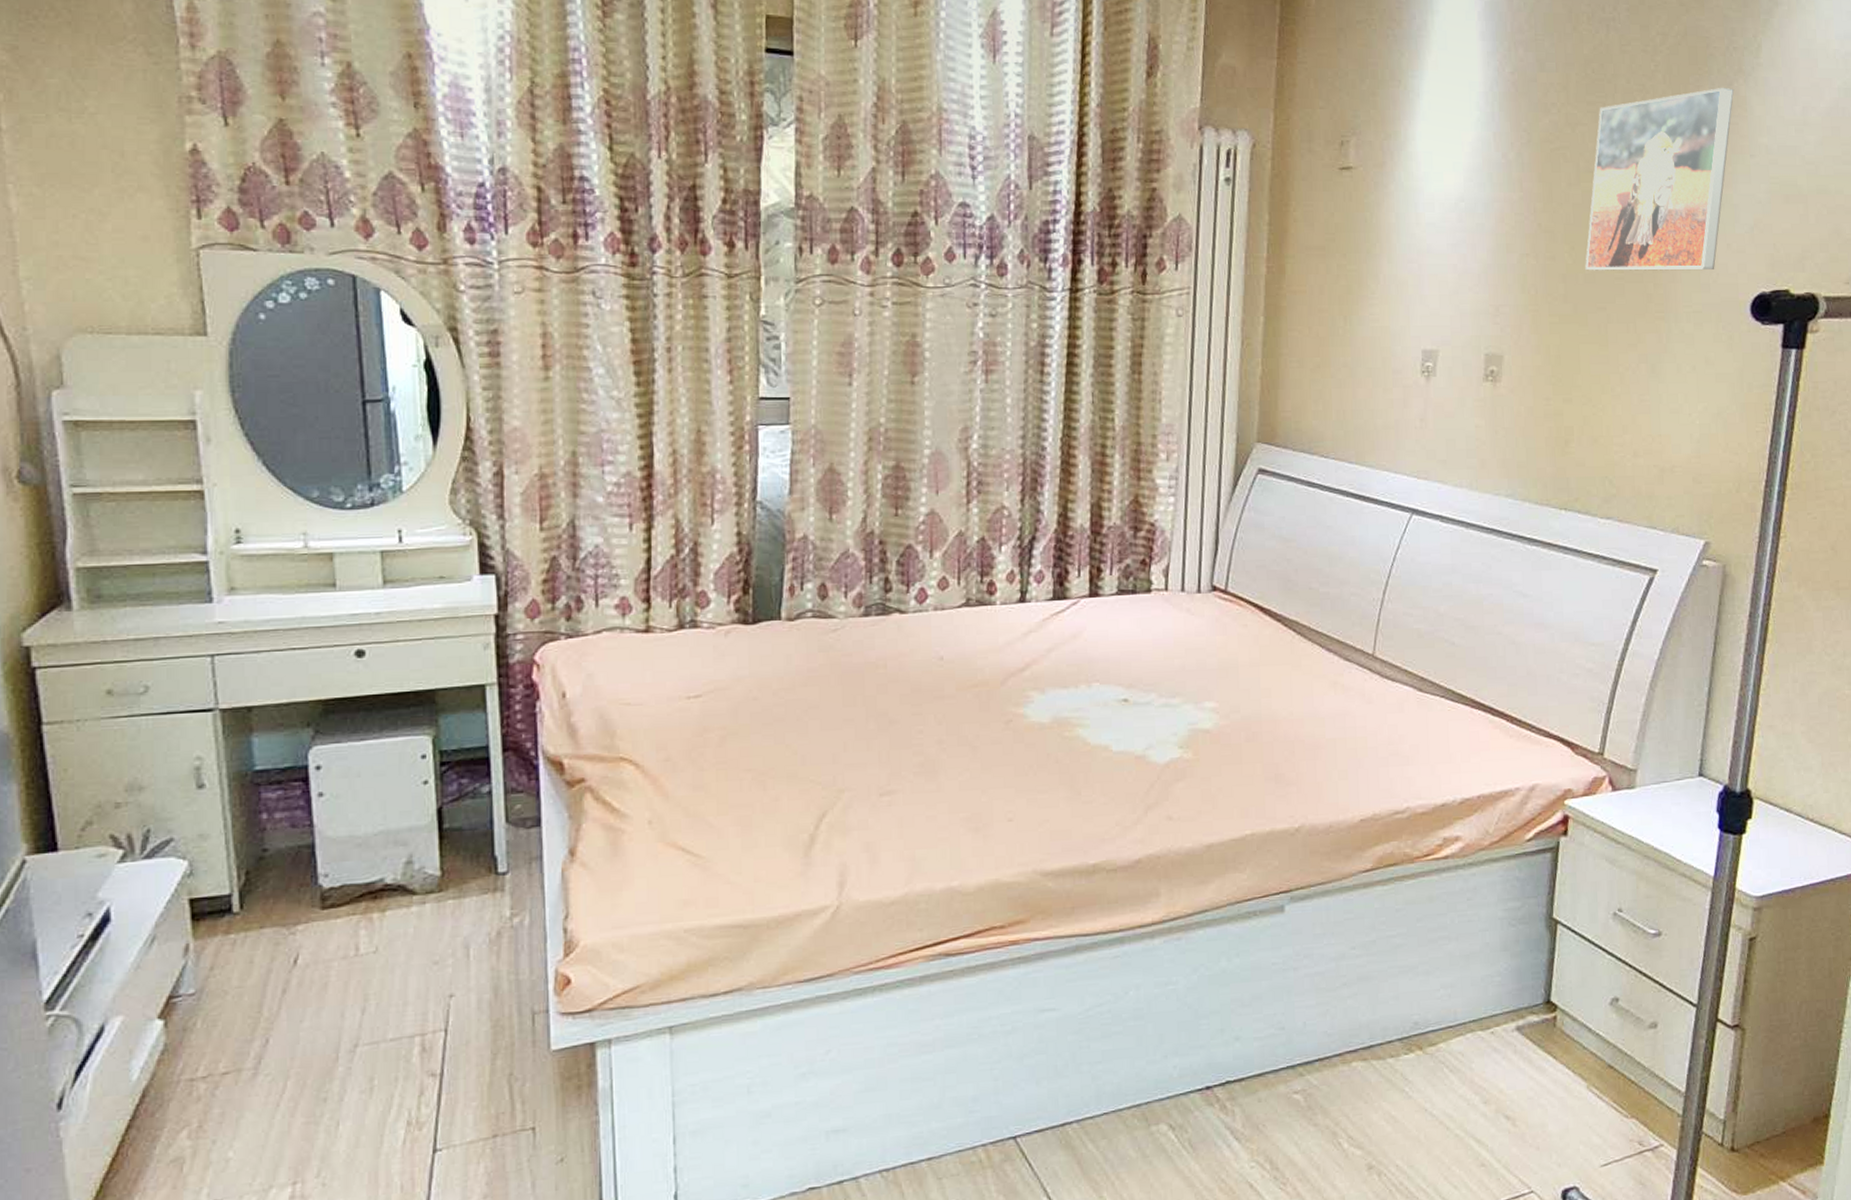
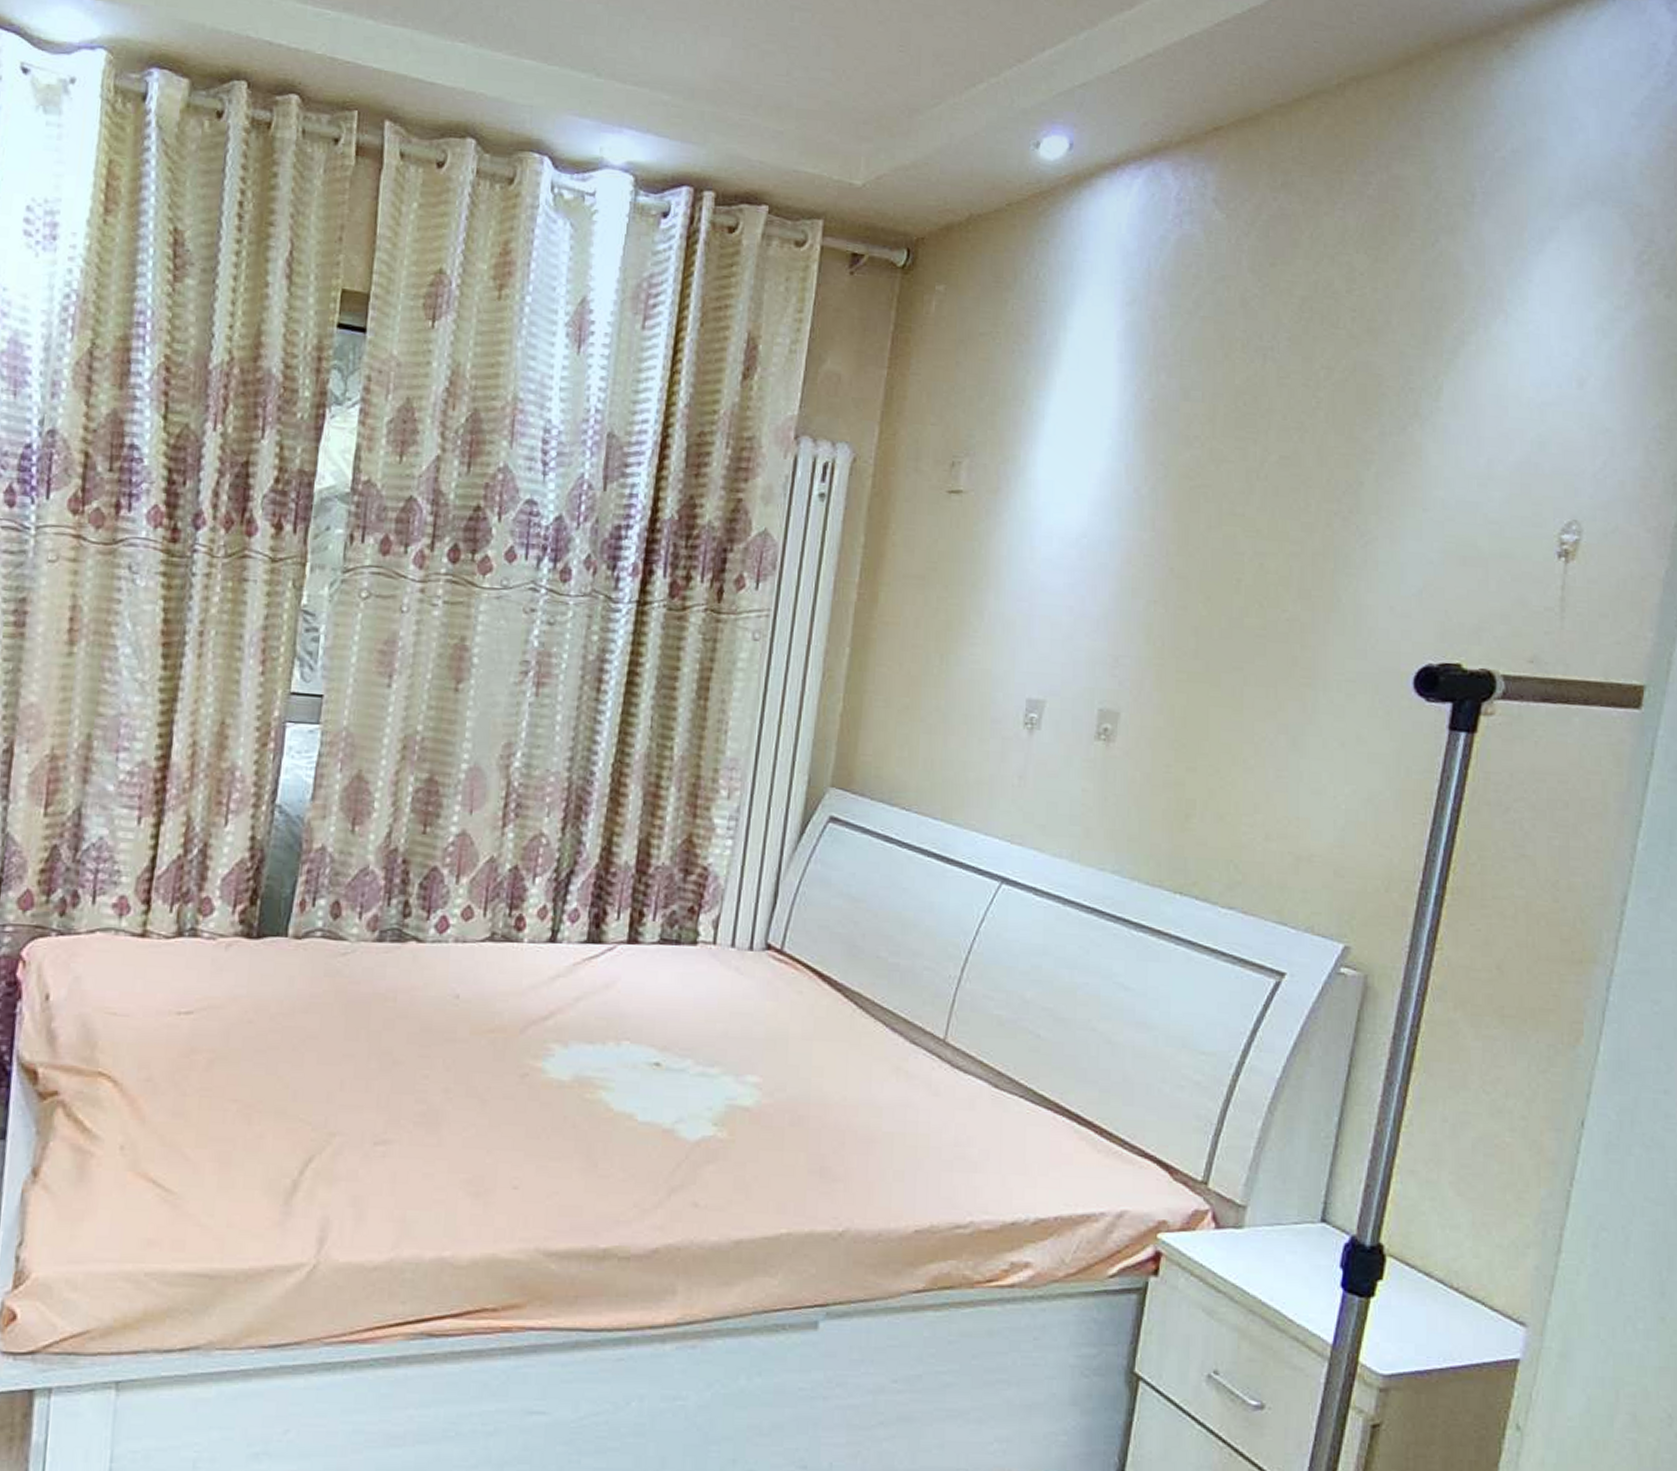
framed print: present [1585,88,1735,271] -> none [1221,431,1408,634]

